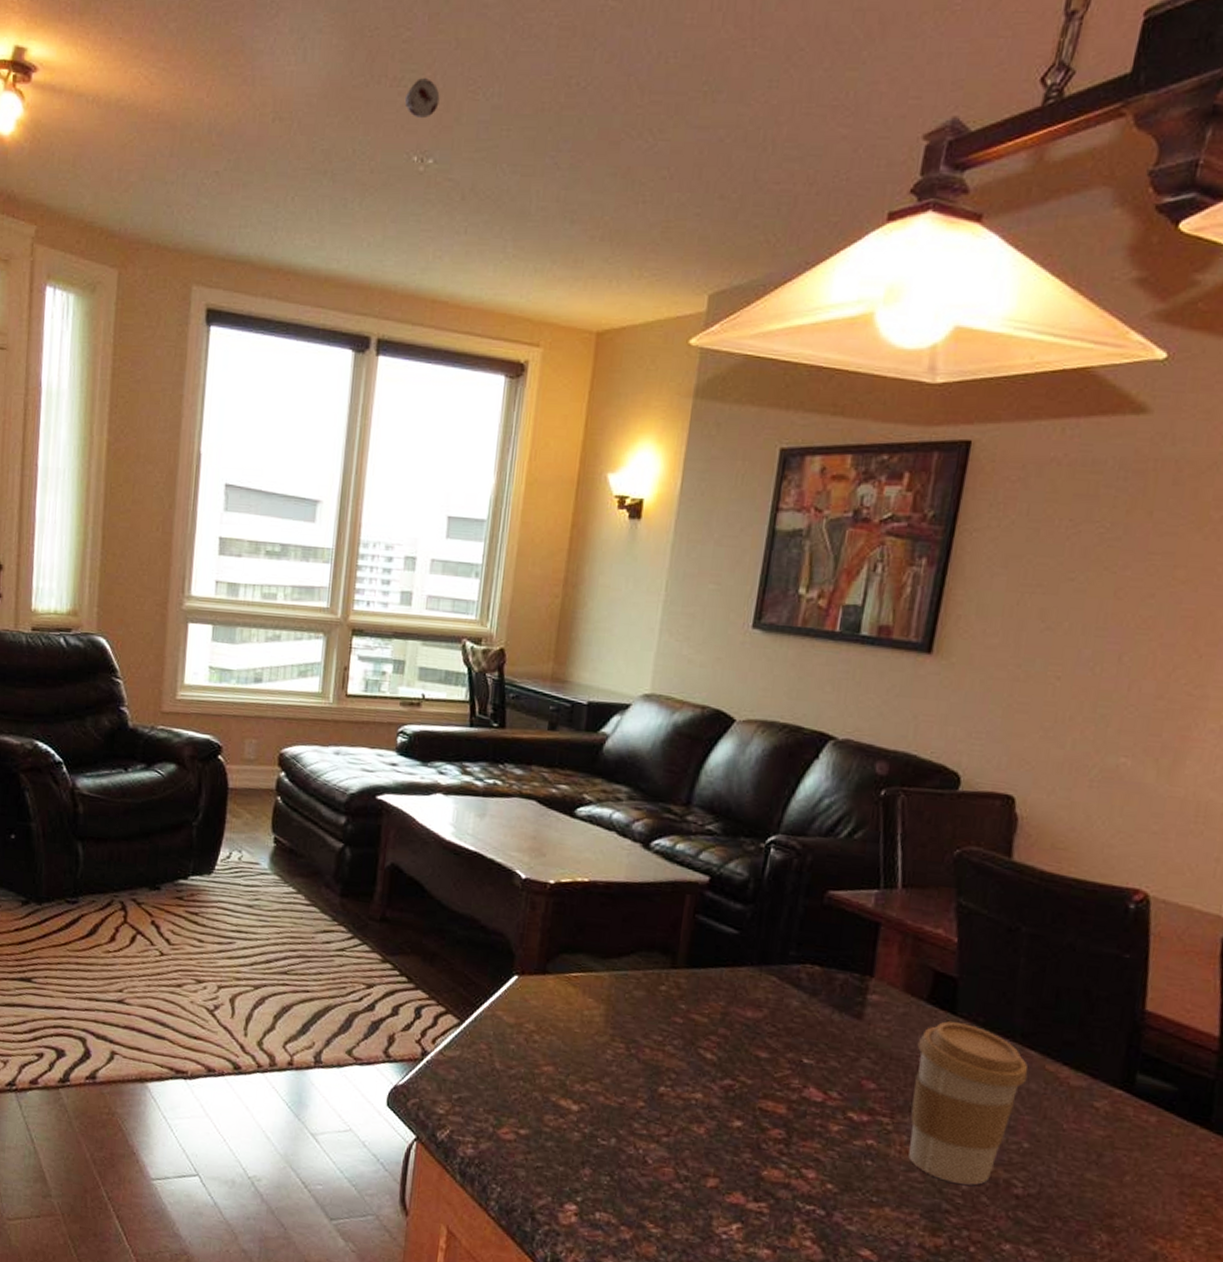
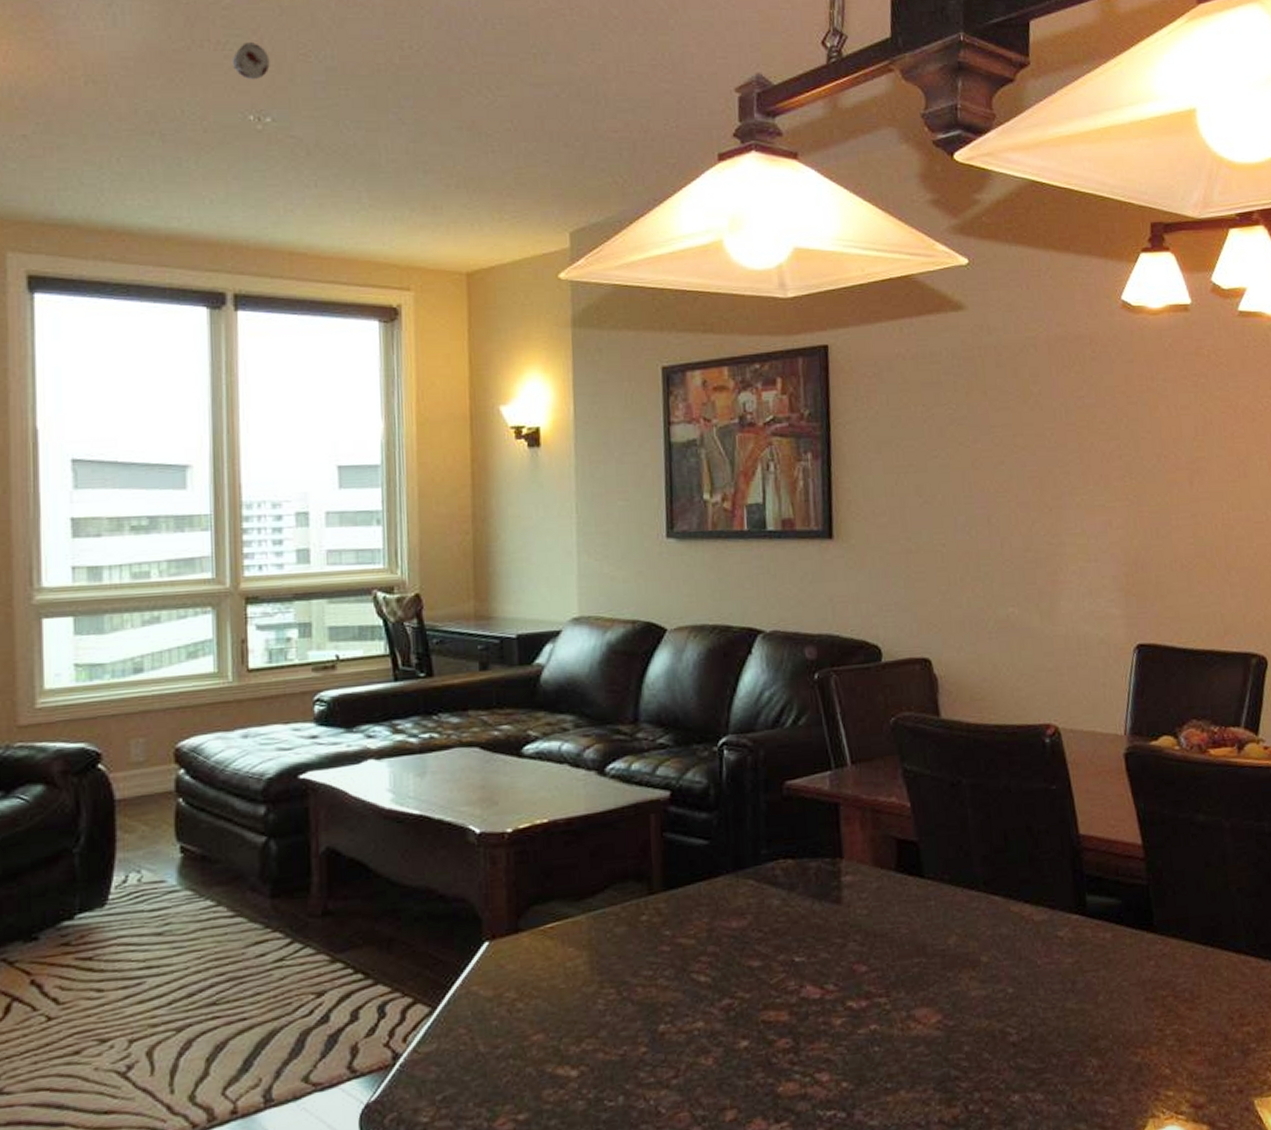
coffee cup: present [908,1021,1028,1185] -> none [896,884,998,1047]

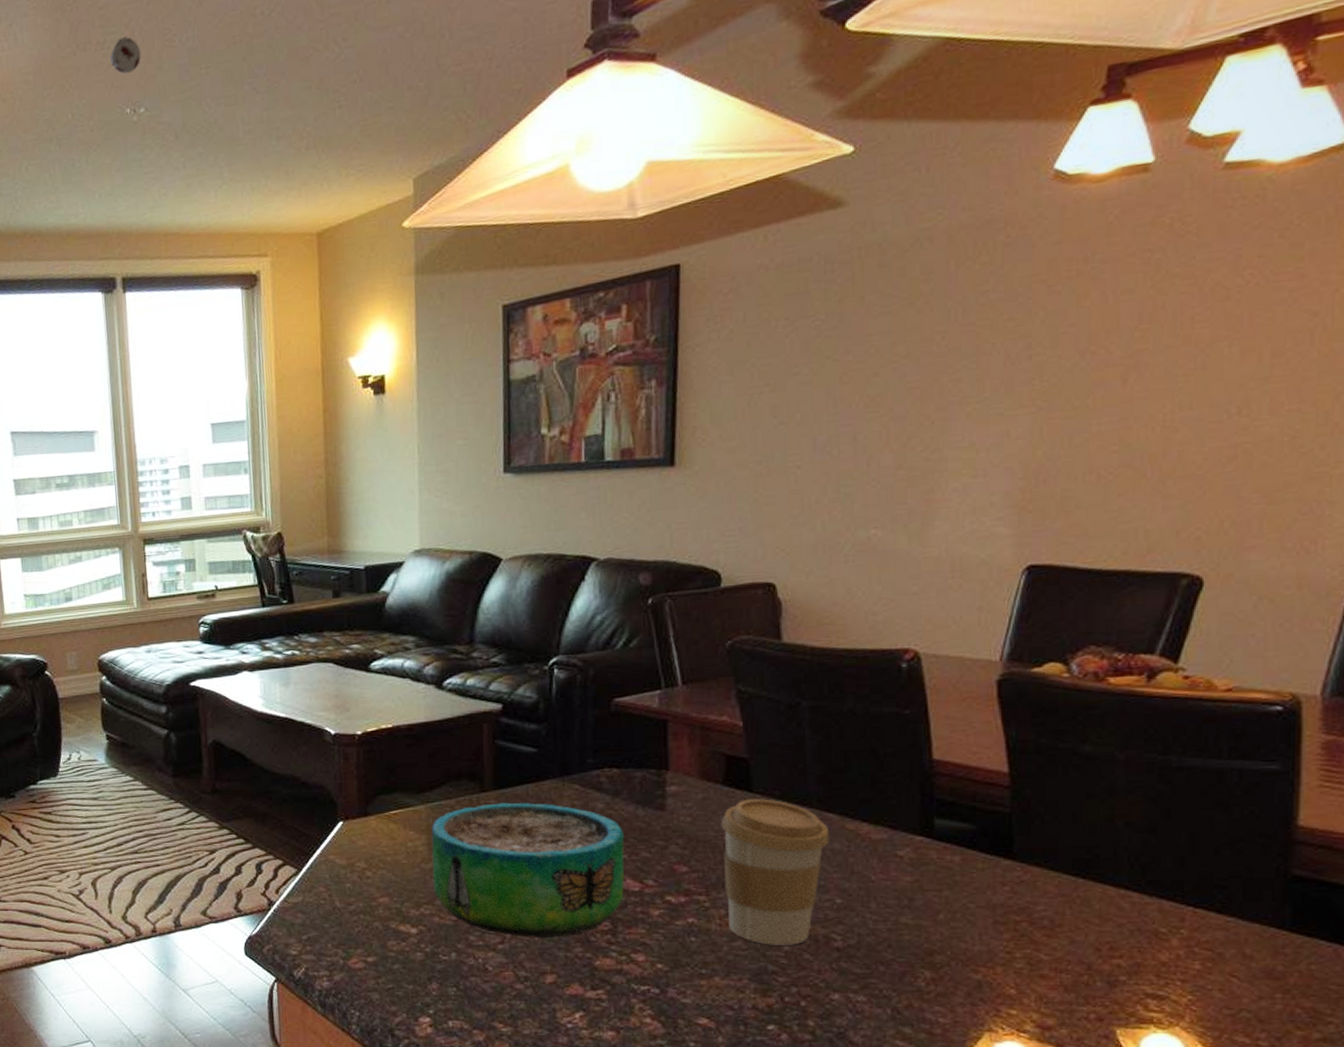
decorative bowl: none [593,903,805,1067] -> present [431,802,625,938]
coffee cup: none [896,884,998,1047] -> present [720,799,830,945]

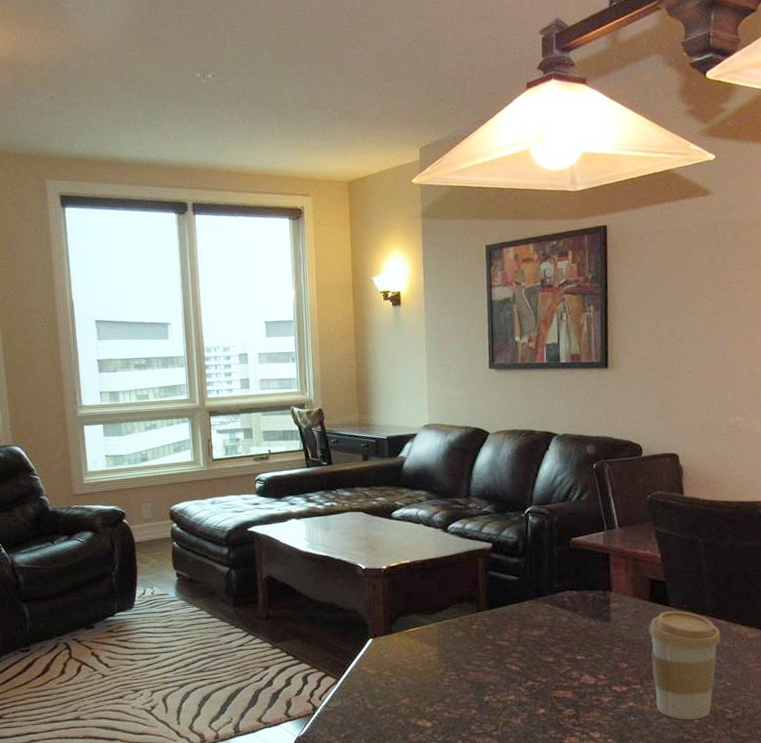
smoke detector: present [109,35,141,74] -> none [183,18,209,47]
decorative bowl: present [431,802,625,938] -> none [441,619,584,725]

